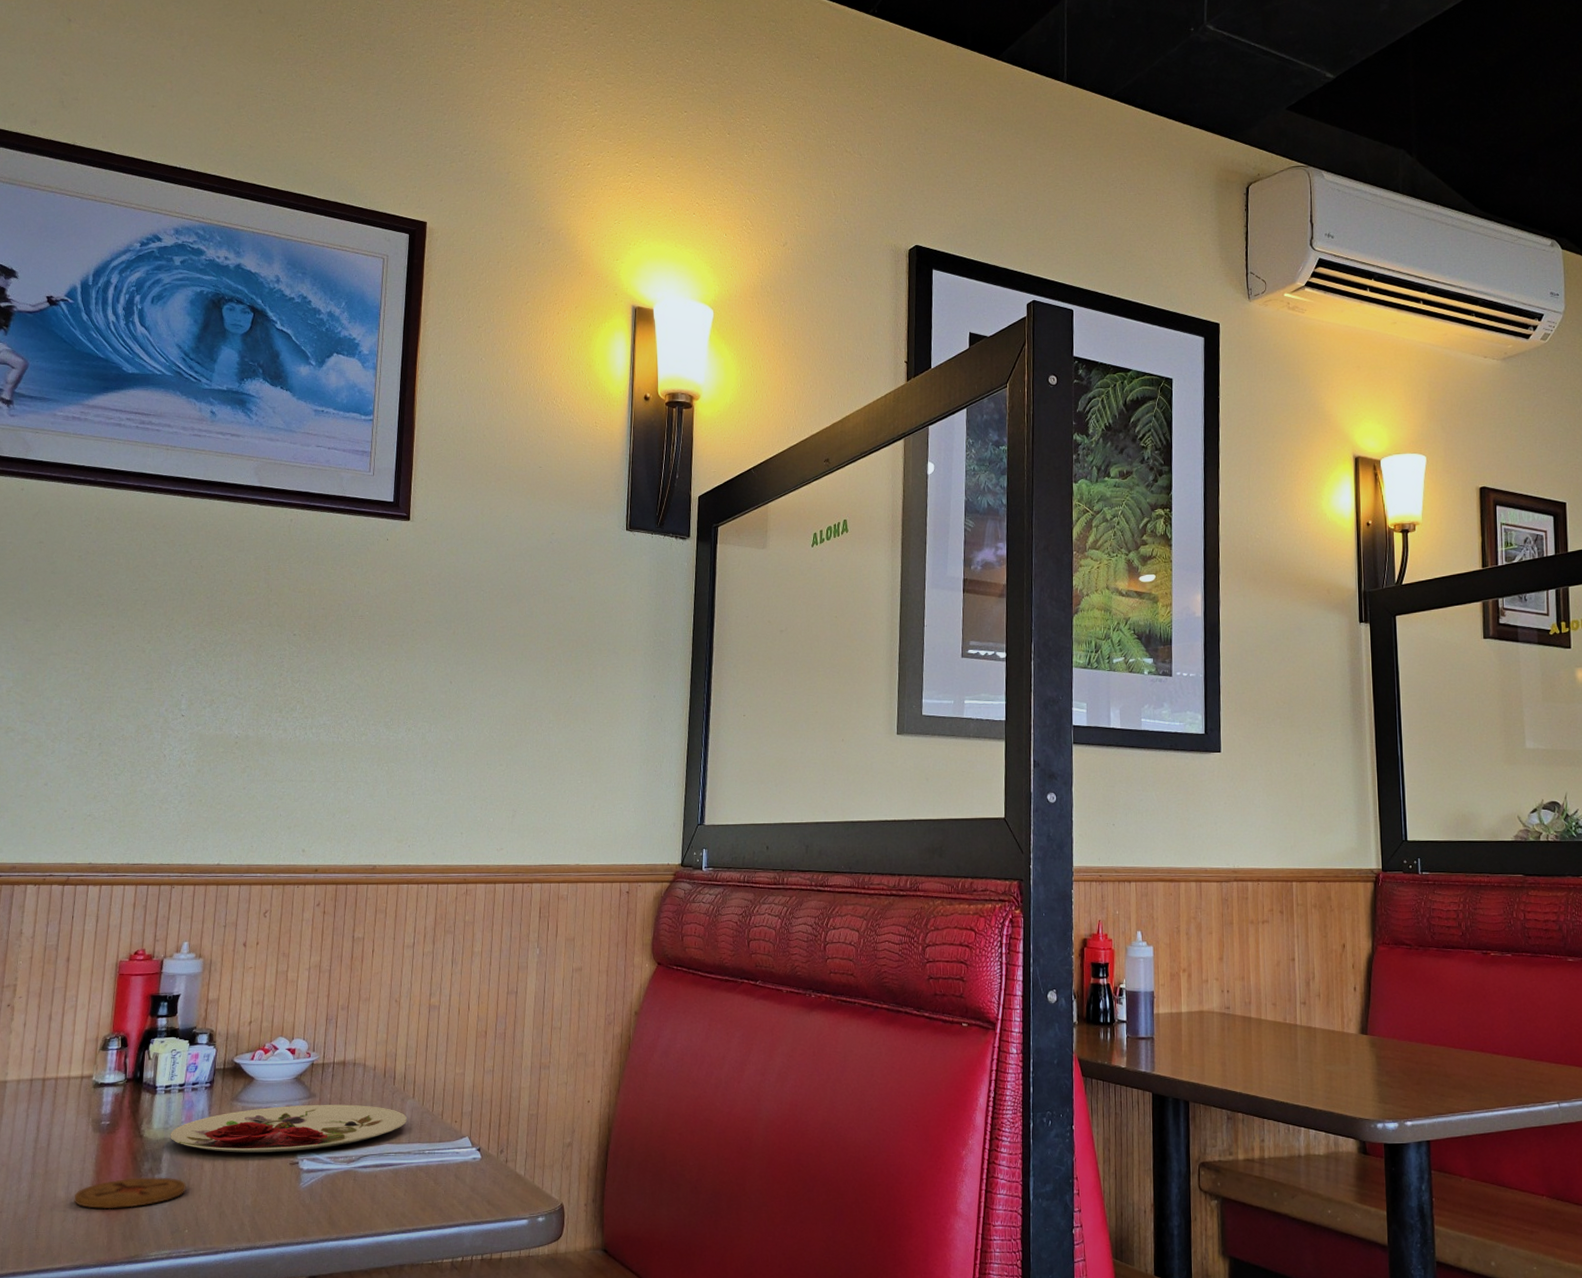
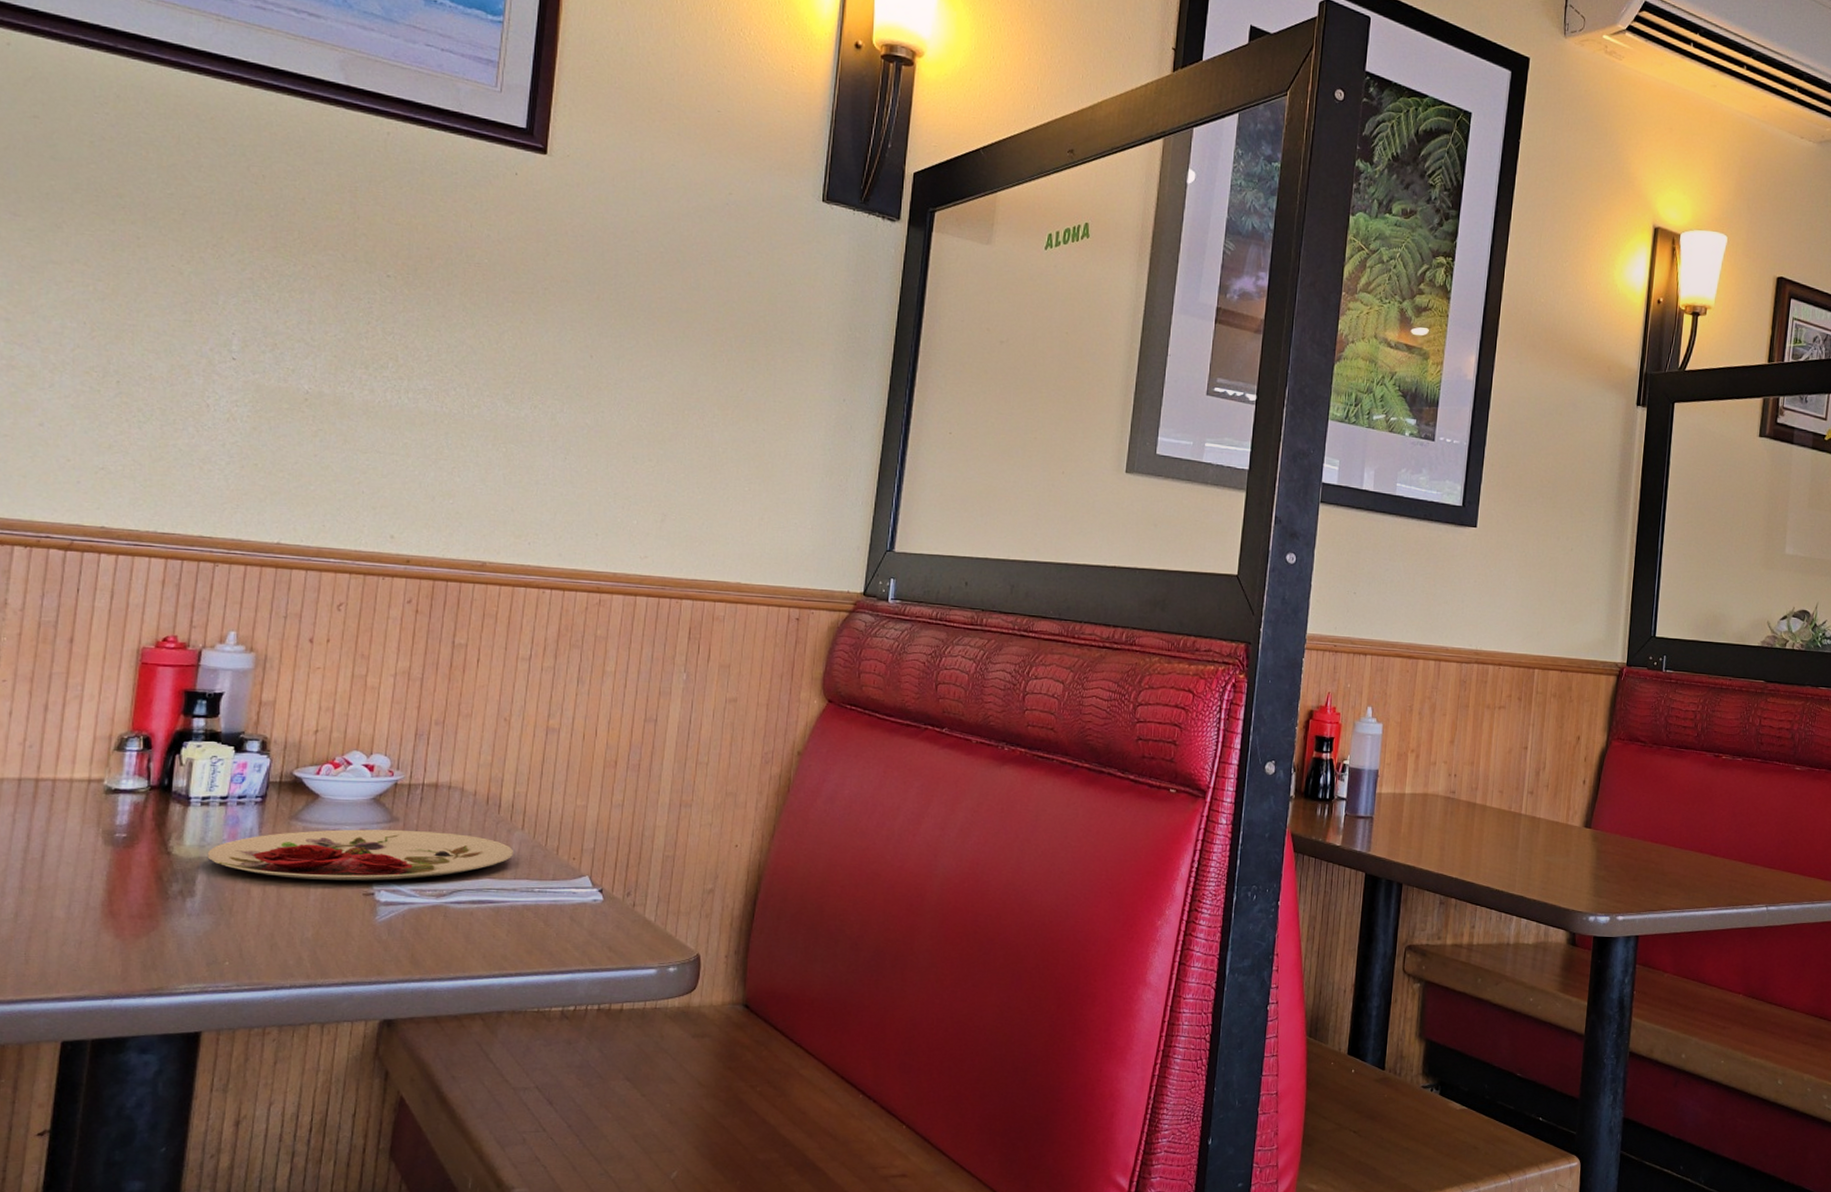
coaster: present [74,1177,186,1209] -> none [77,900,228,935]

